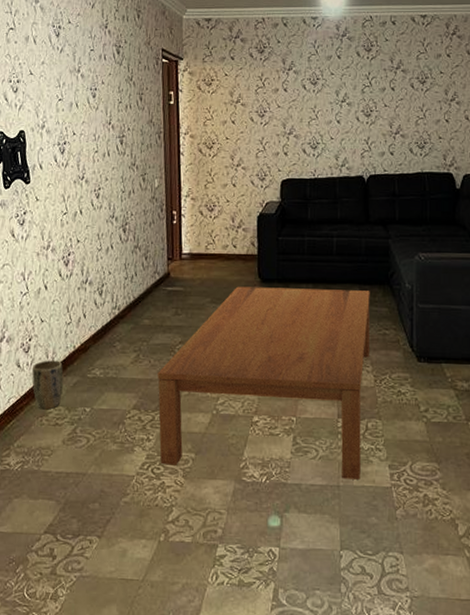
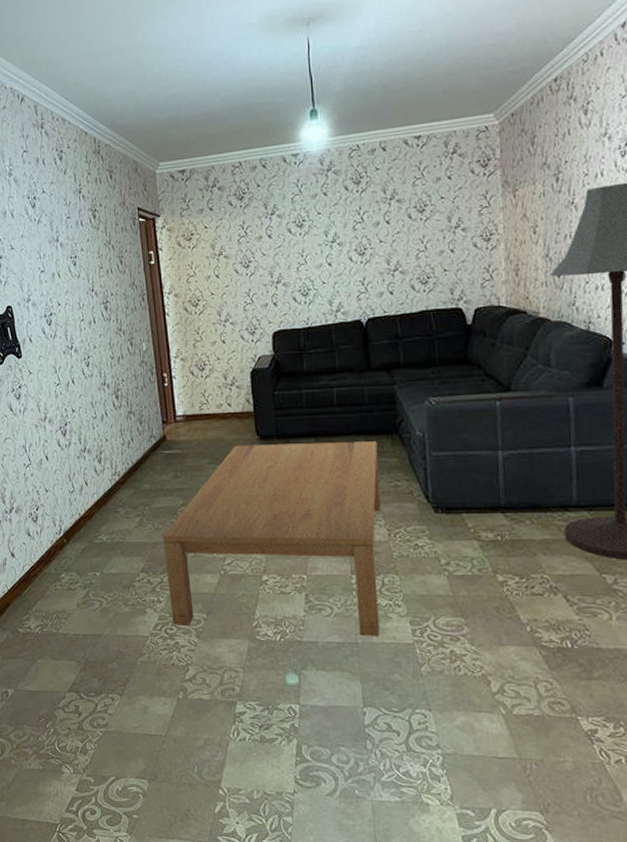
plant pot: present [31,360,64,410] -> none [41,528,73,576]

